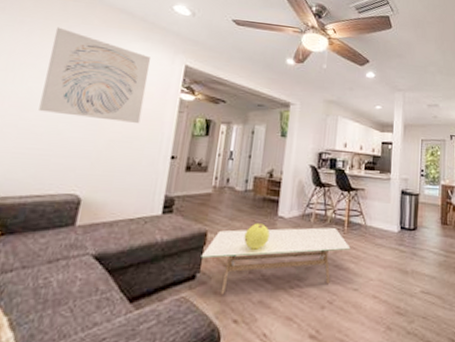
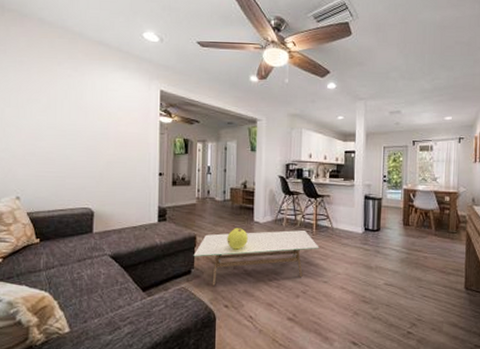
wall art: present [39,27,151,123] -> none [48,64,131,146]

